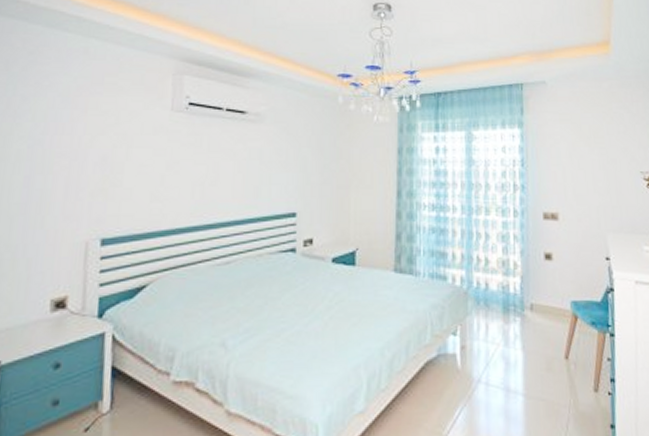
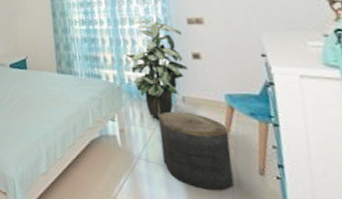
indoor plant: none [476,210,539,331] -> present [125,20,188,118]
stool: none [503,321,571,415] -> present [158,111,235,191]

